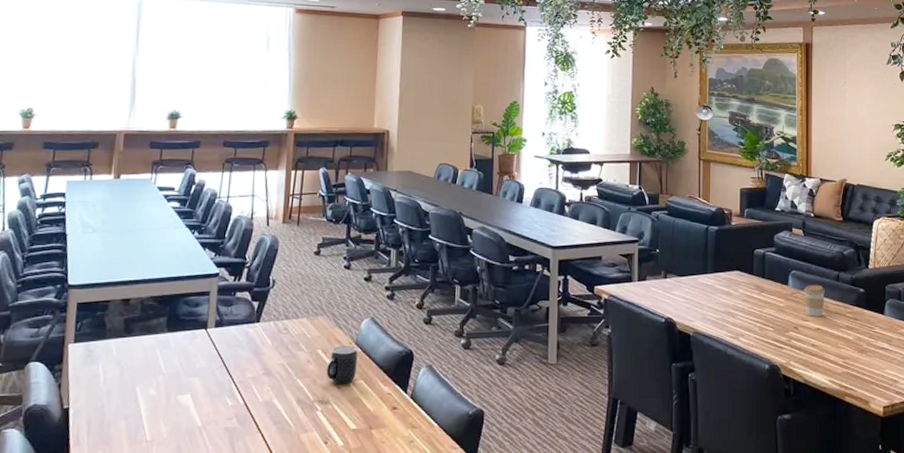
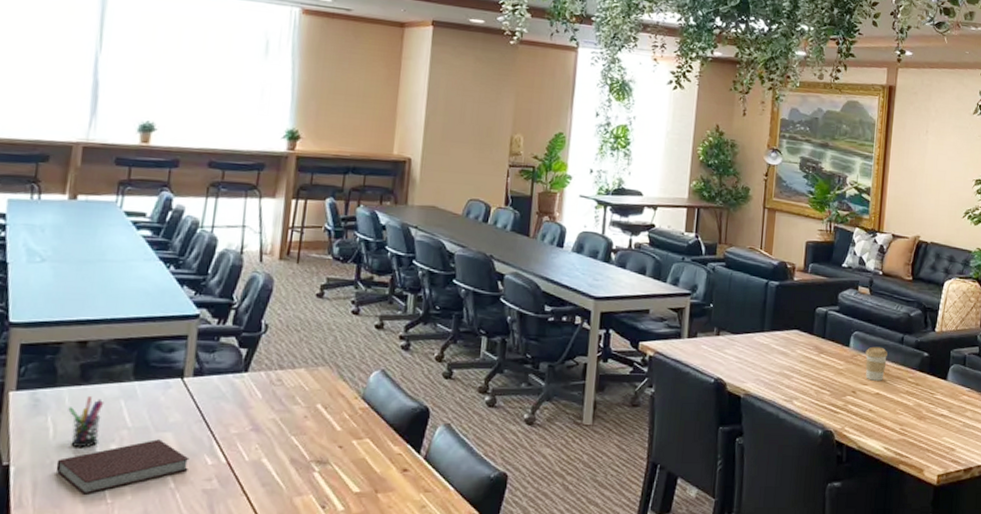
notebook: none [105,384,213,433] -> present [55,439,190,495]
pen holder: none [115,347,144,391] -> present [68,397,105,447]
mug: present [327,346,358,385] -> none [327,400,365,444]

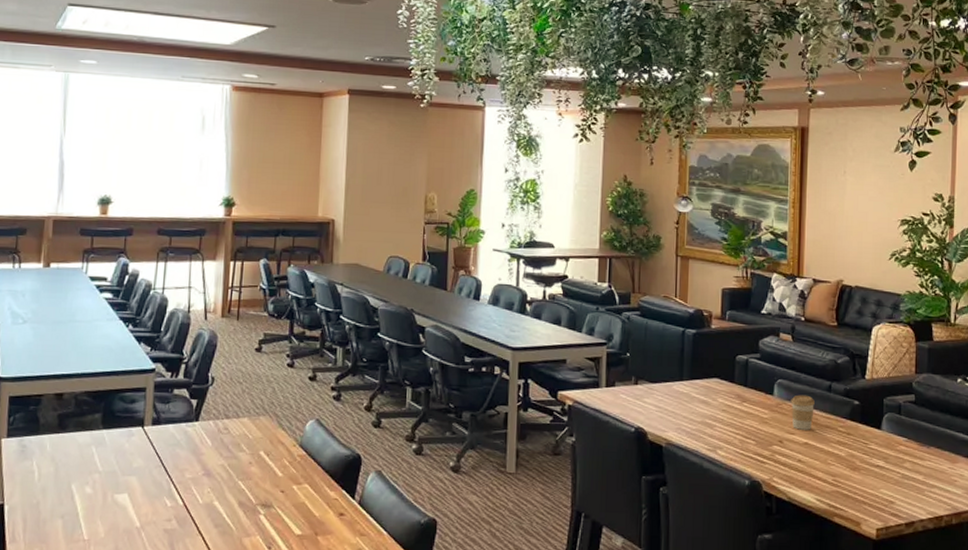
notebook: present [55,439,190,495] -> none [41,482,152,532]
pen holder: present [68,397,105,447] -> none [49,443,79,489]

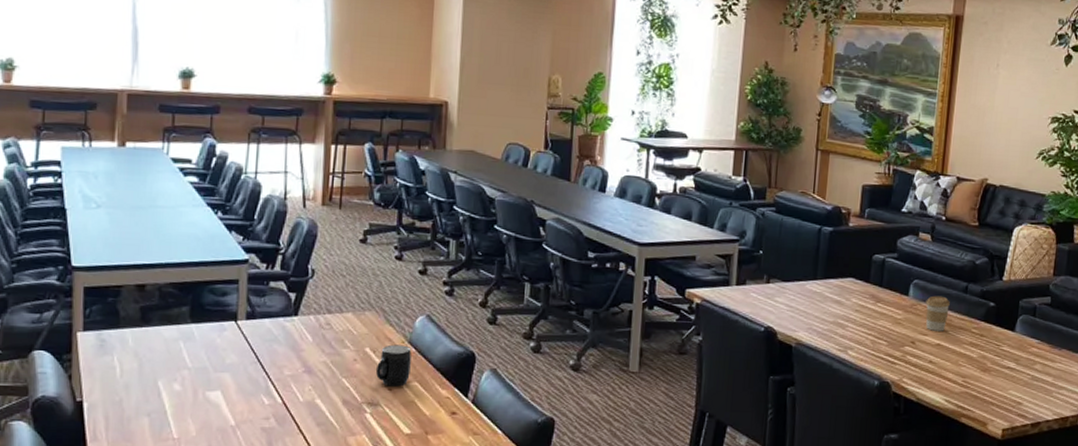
mug: none [270,448,302,489] -> present [376,344,412,387]

